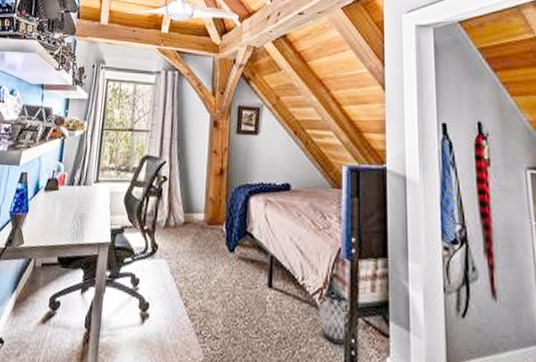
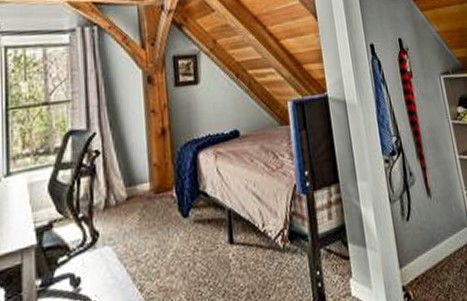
wastebasket: present [318,290,349,345] -> none [281,229,312,282]

